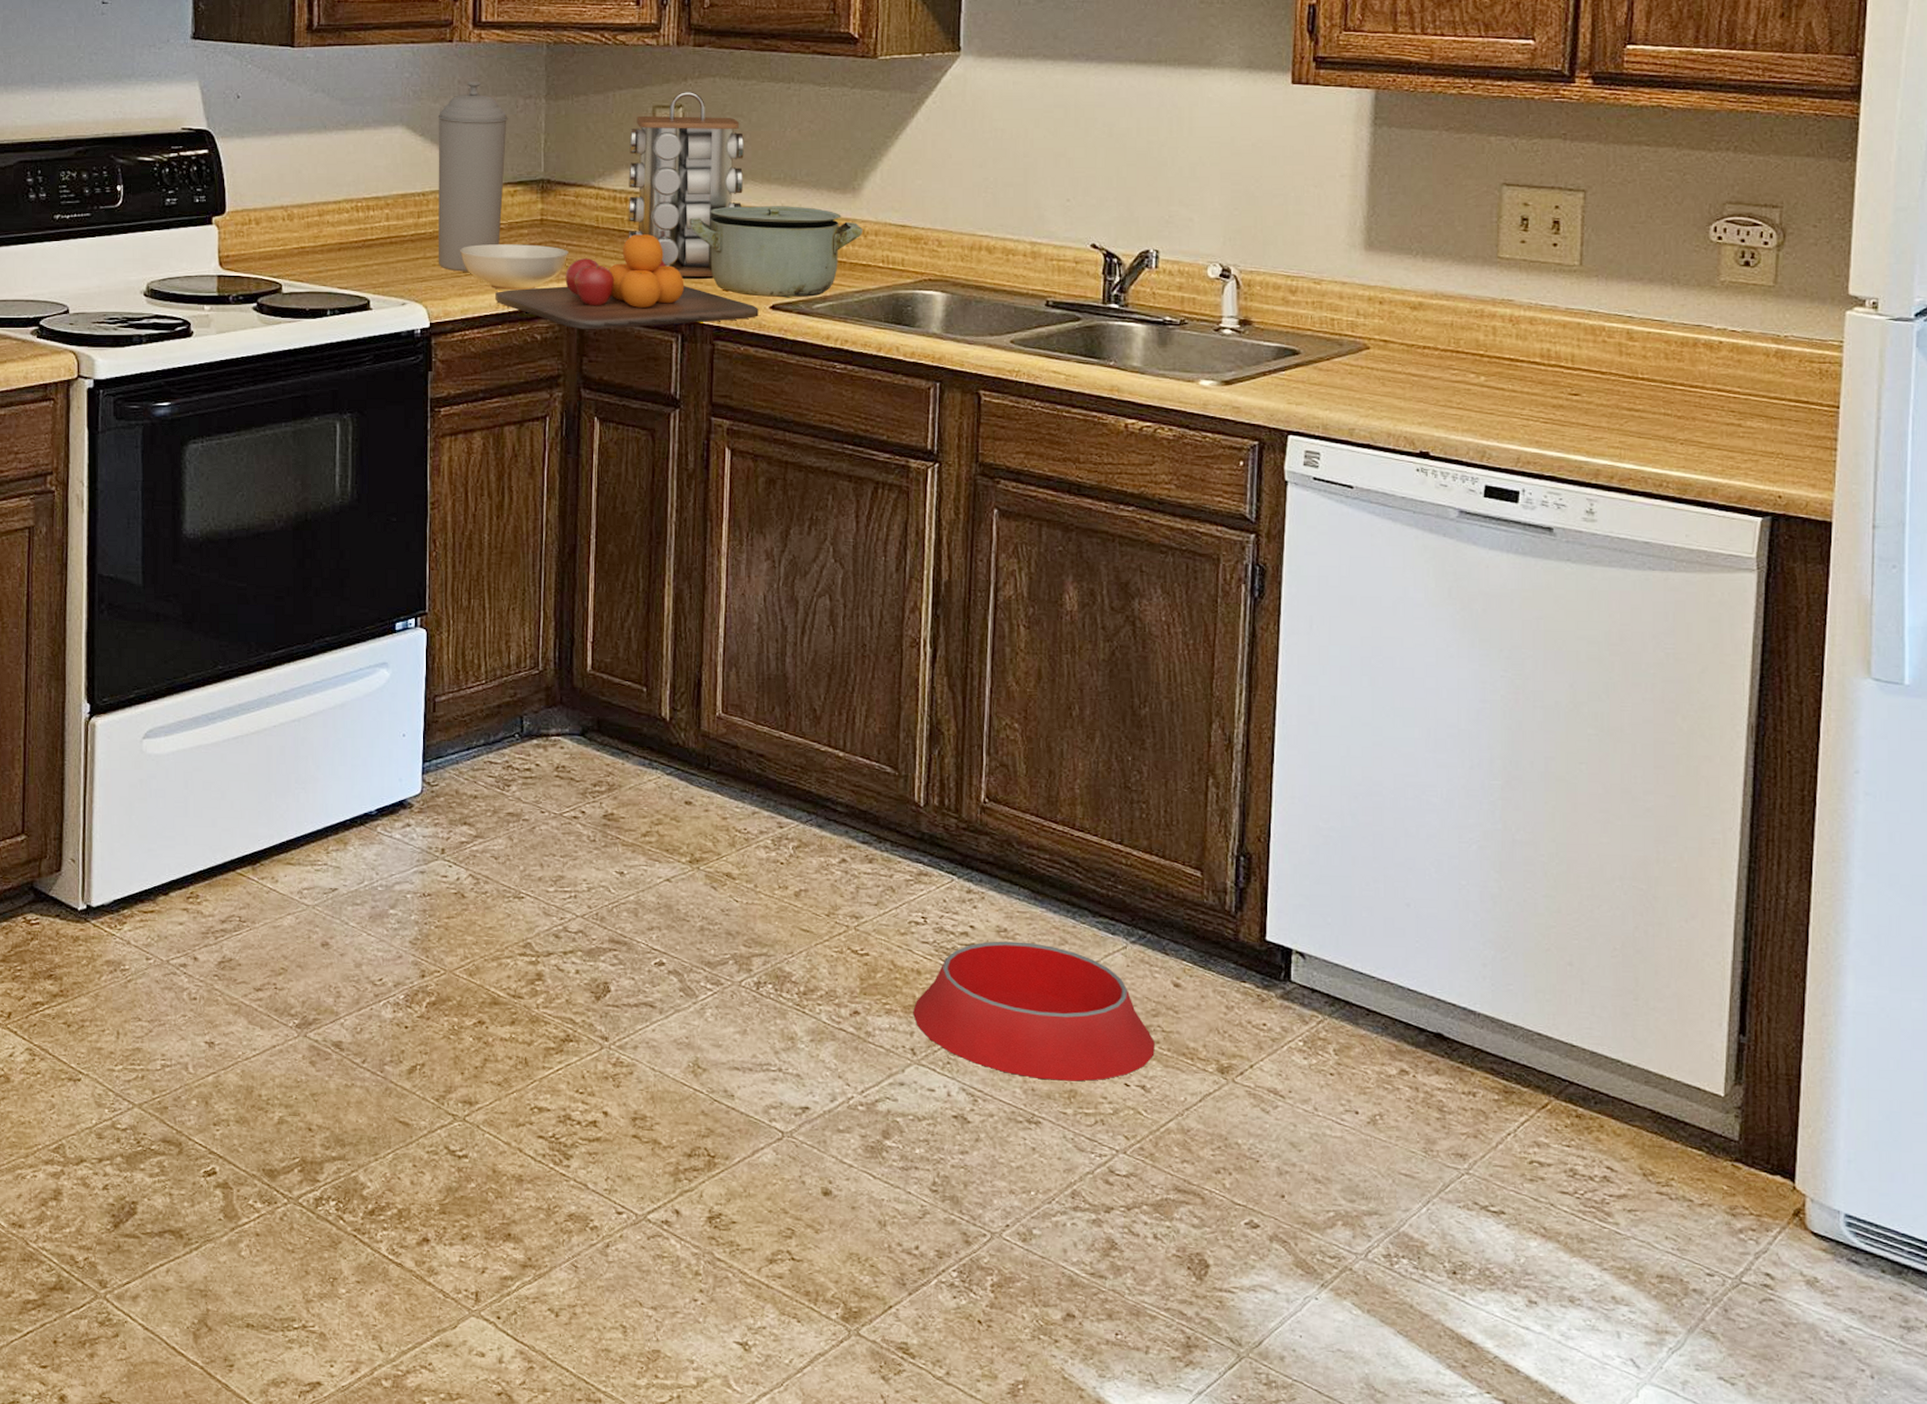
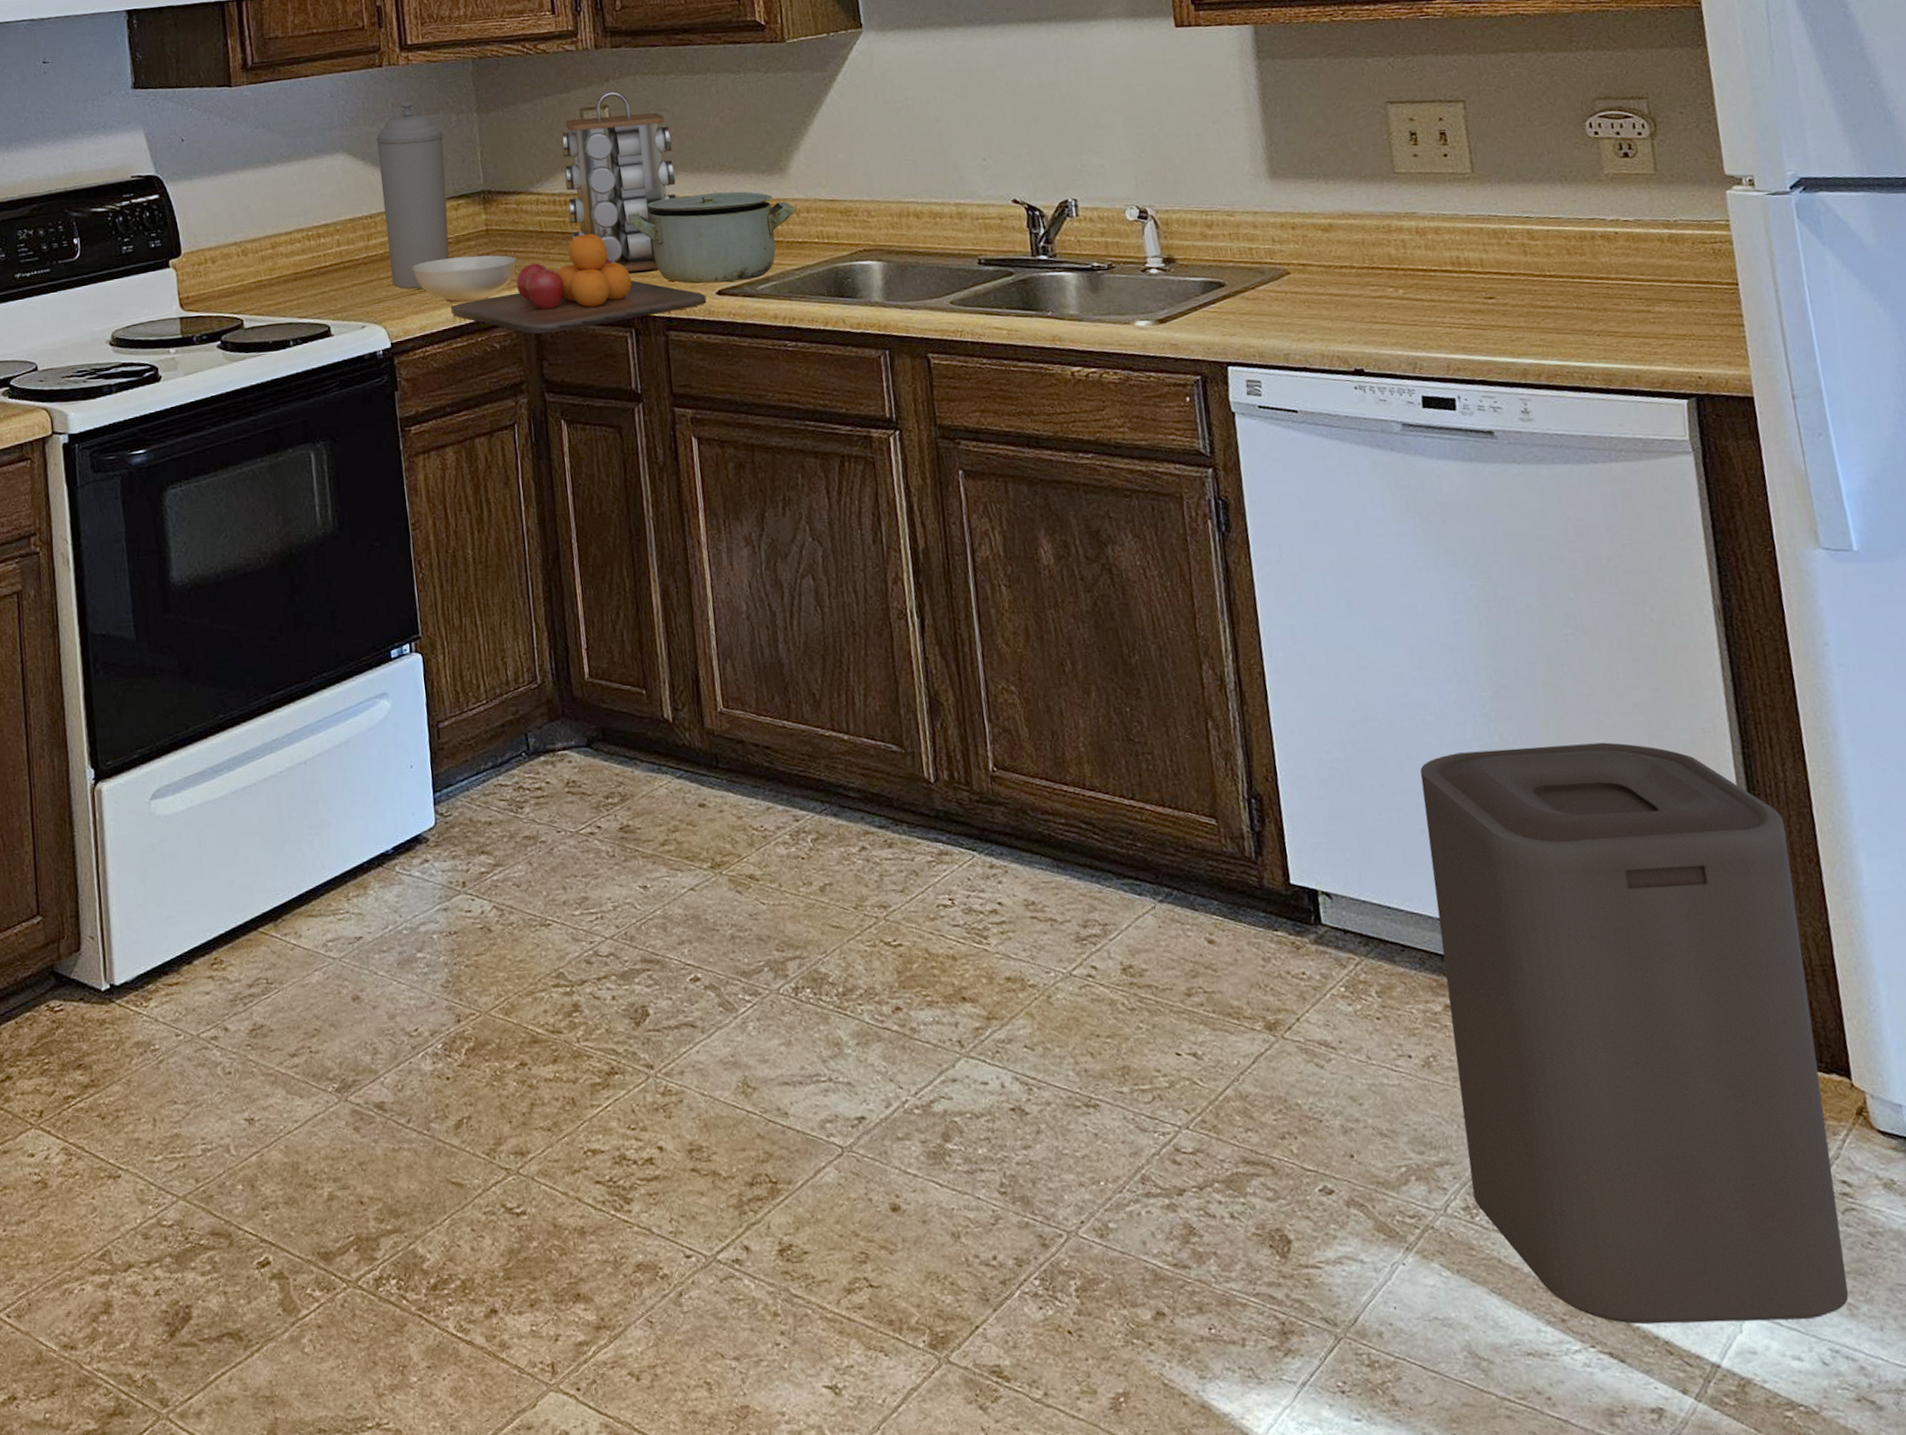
pet bowl: present [913,941,1155,1081] -> none [954,913,1200,1058]
trash can: none [1397,835,1778,1393] -> present [1420,742,1849,1324]

